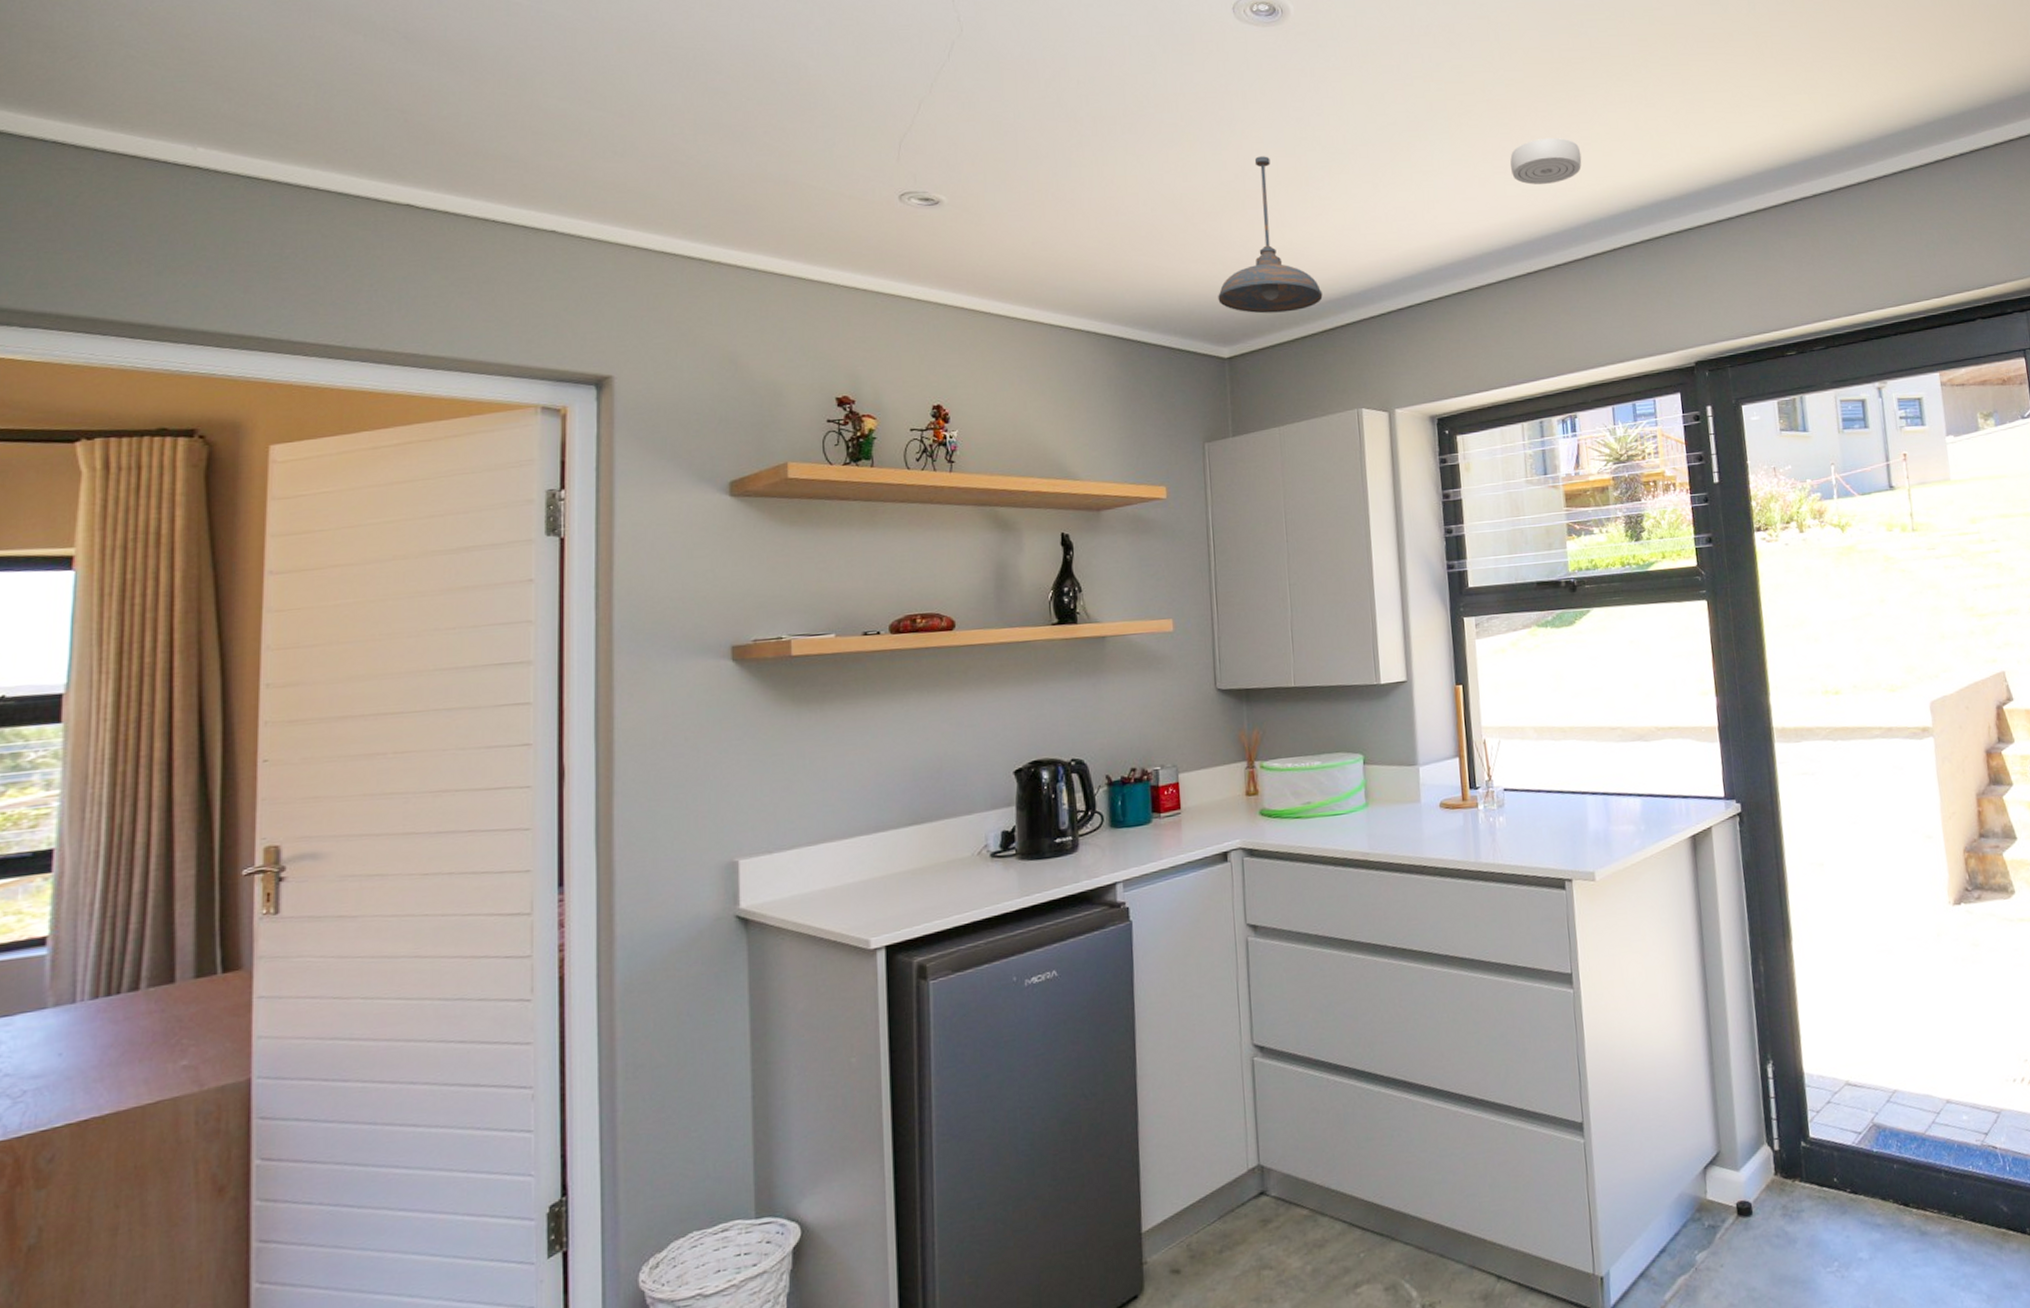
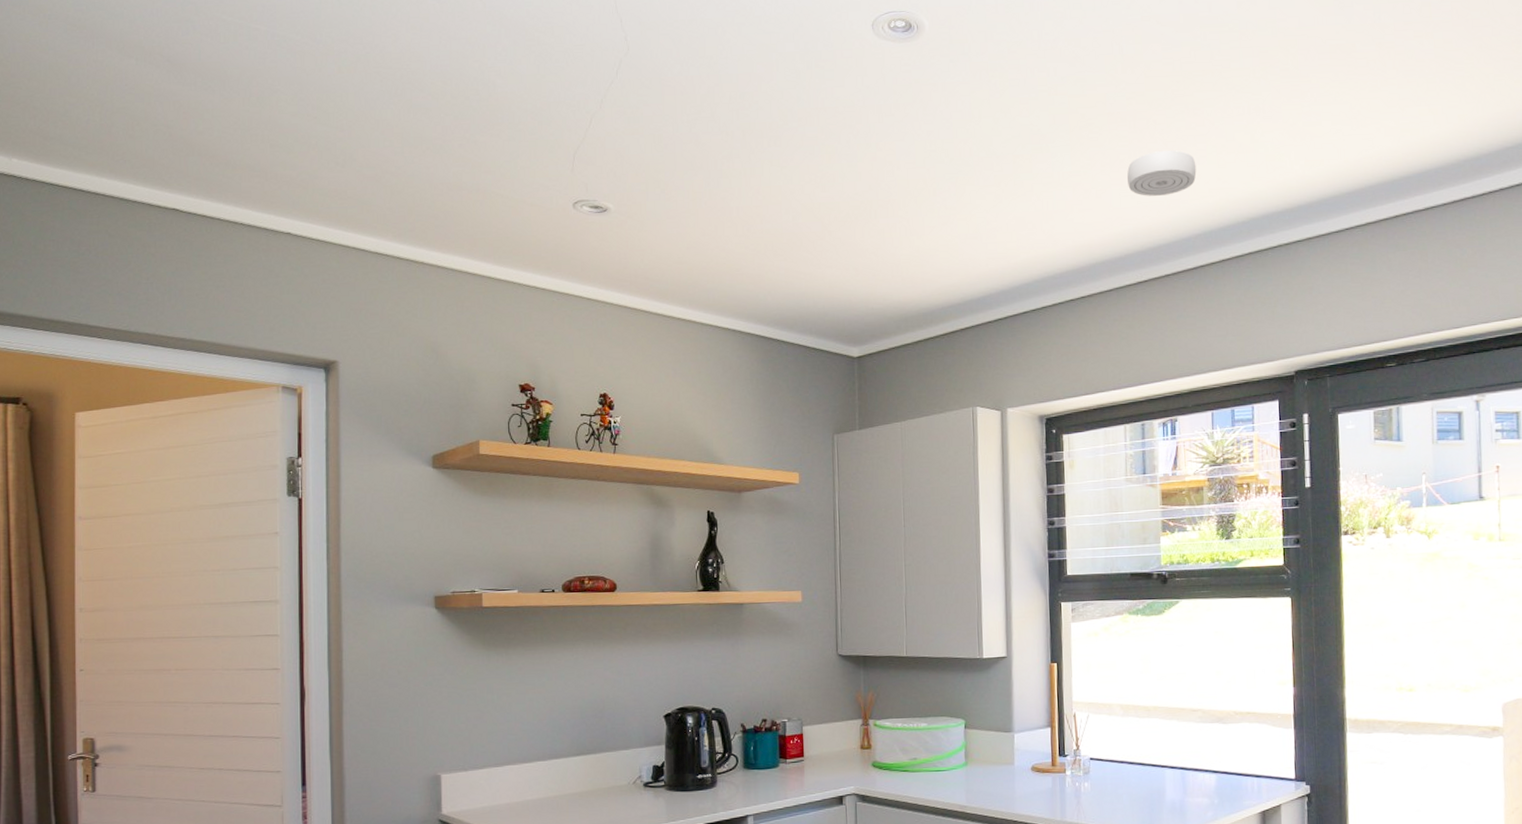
pendant light: present [1218,156,1323,314] -> none [850,168,945,317]

